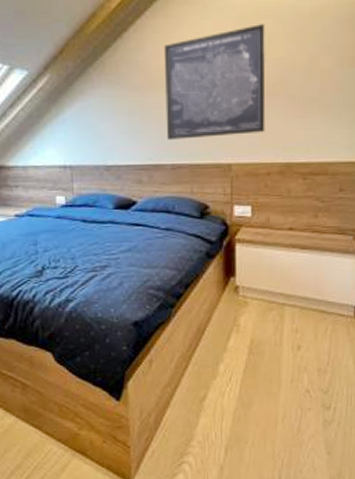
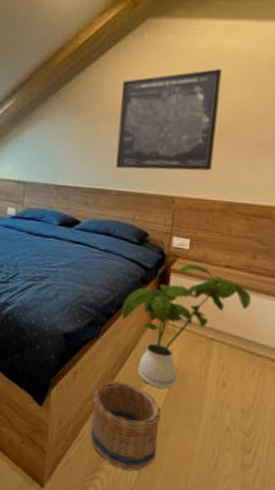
basket: none [171,361,241,449] -> present [90,380,161,471]
house plant: none [191,231,317,362] -> present [121,264,252,389]

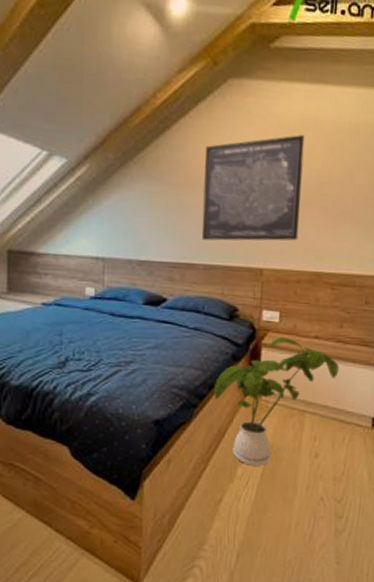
basket: present [90,380,161,471] -> none [187,464,258,553]

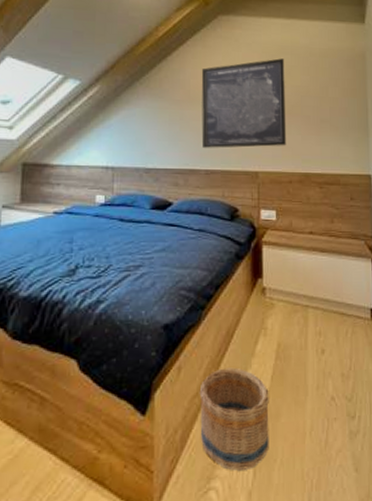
basket: none [187,464,258,553] -> present [199,367,269,471]
house plant: present [214,337,340,466] -> none [221,234,335,367]

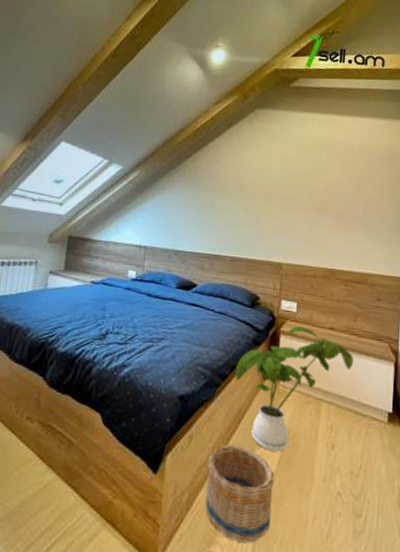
wall art: present [201,58,287,148] -> none [229,153,320,241]
house plant: none [221,234,335,367] -> present [235,326,354,452]

